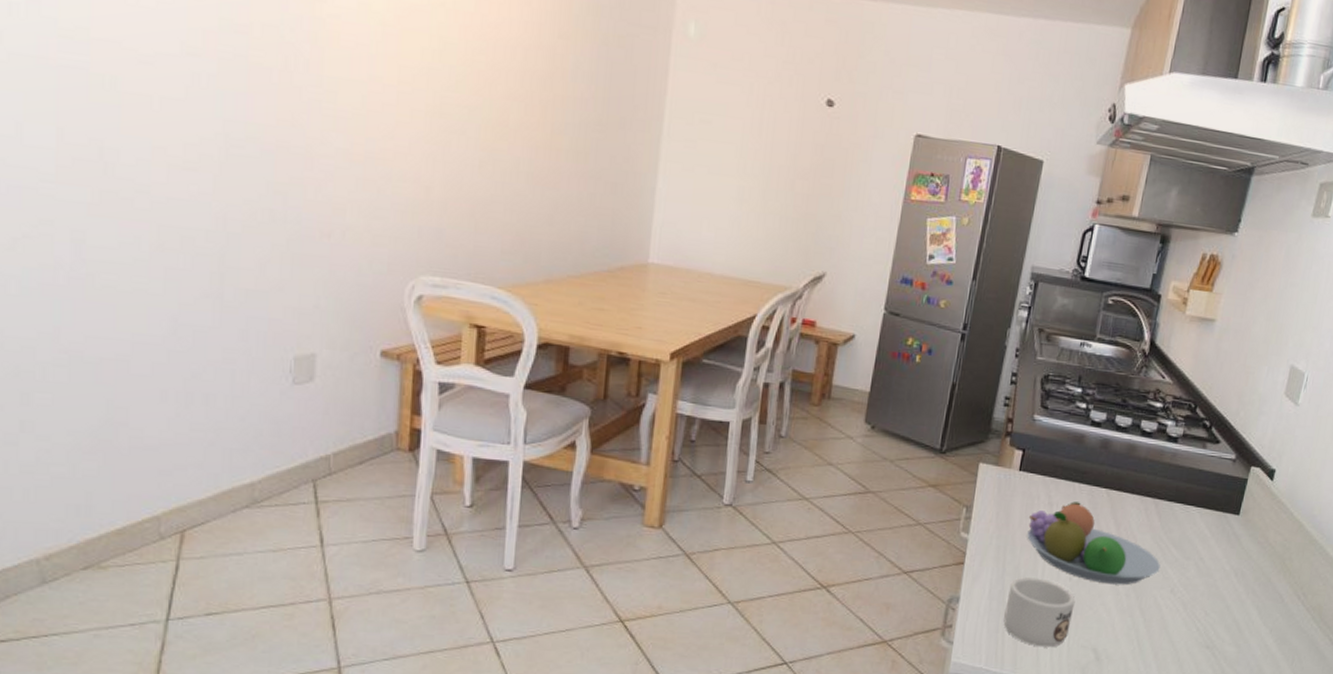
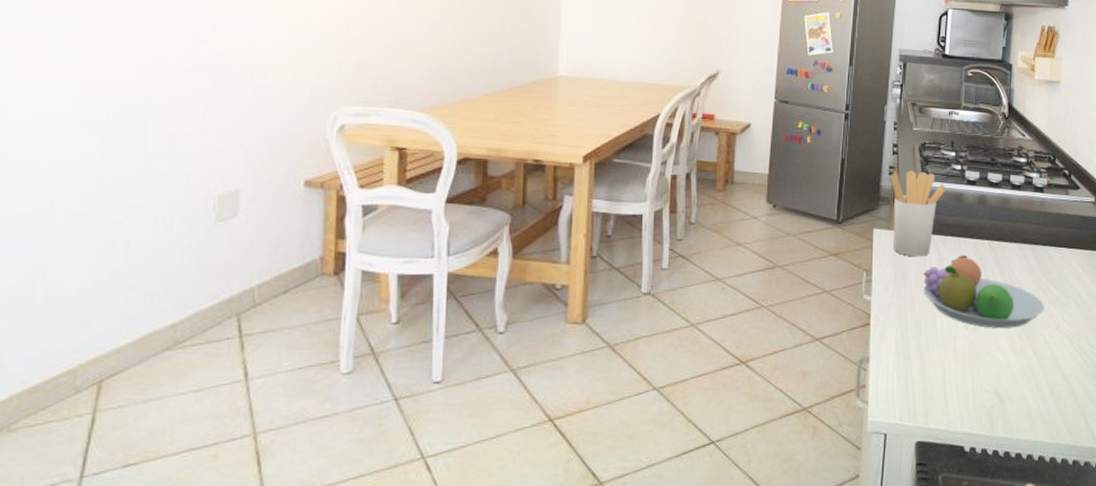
utensil holder: none [999,403,1066,499] -> present [891,170,946,257]
mug: present [1003,577,1076,648] -> none [912,330,974,397]

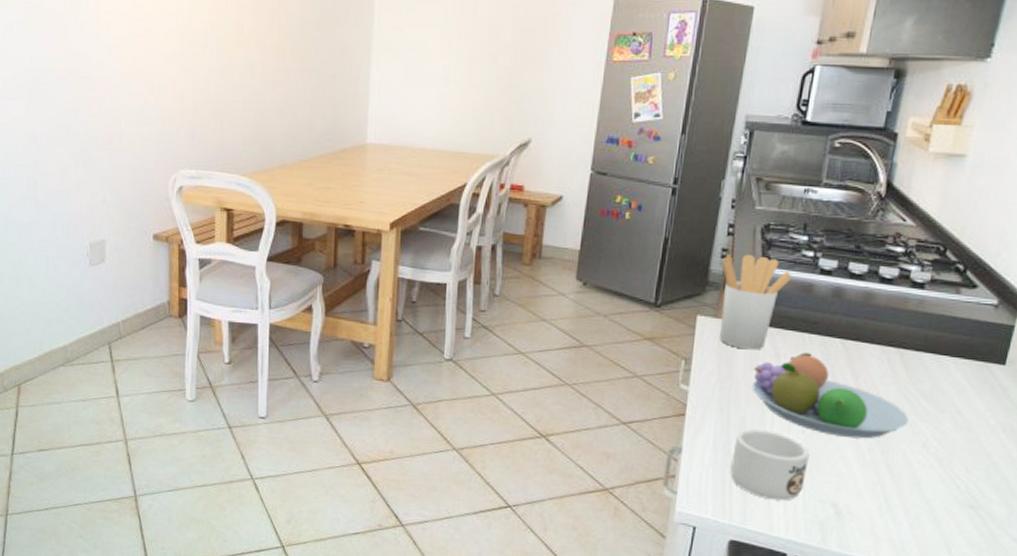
mug: none [912,330,974,397] -> present [730,429,810,501]

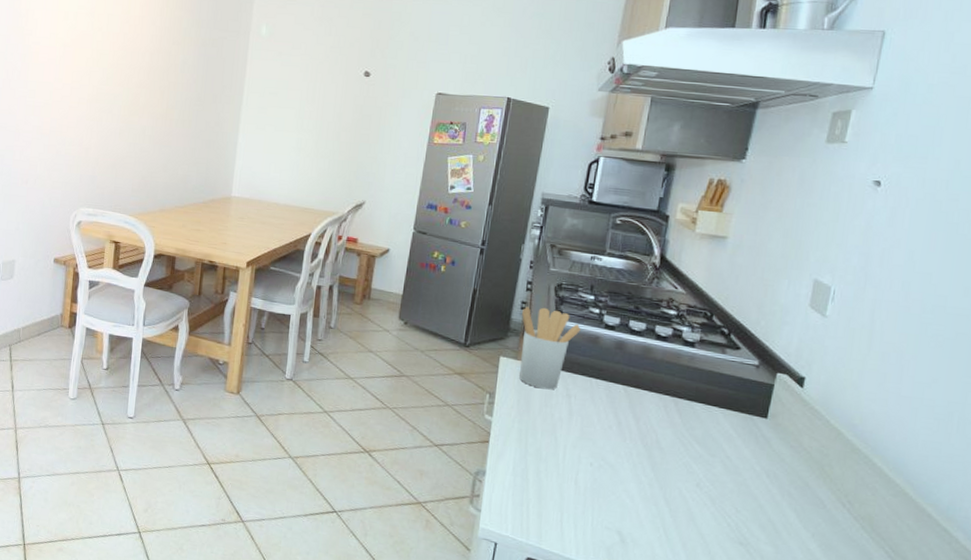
mug: present [730,429,810,501] -> none [527,458,597,526]
fruit bowl: present [752,353,909,439] -> none [547,395,684,475]

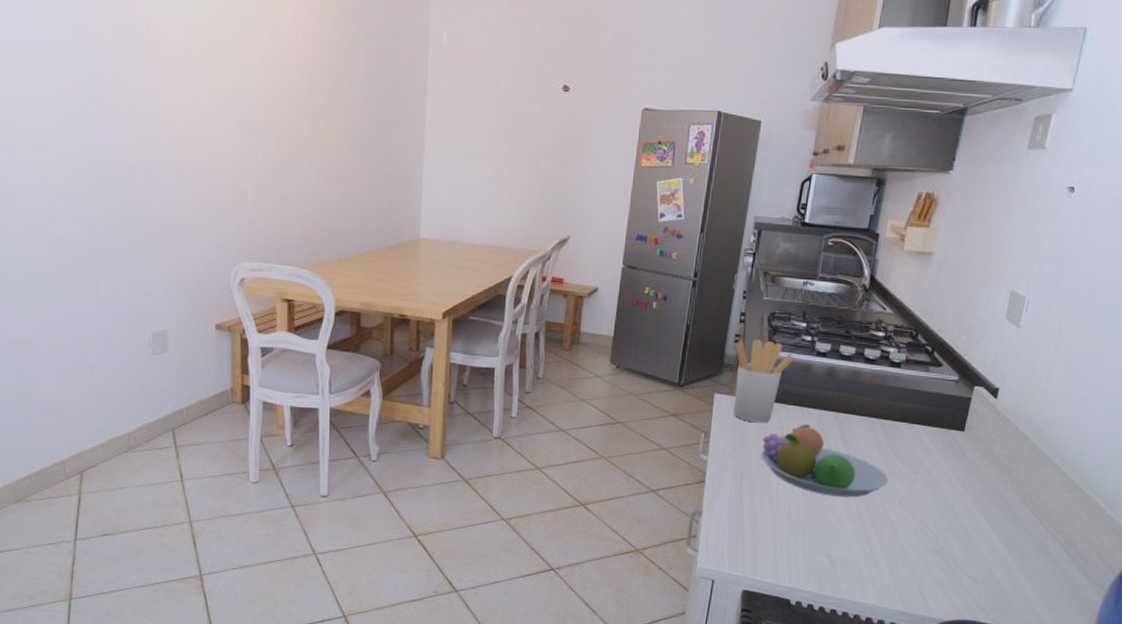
fruit bowl: none [547,395,684,475] -> present [761,424,889,498]

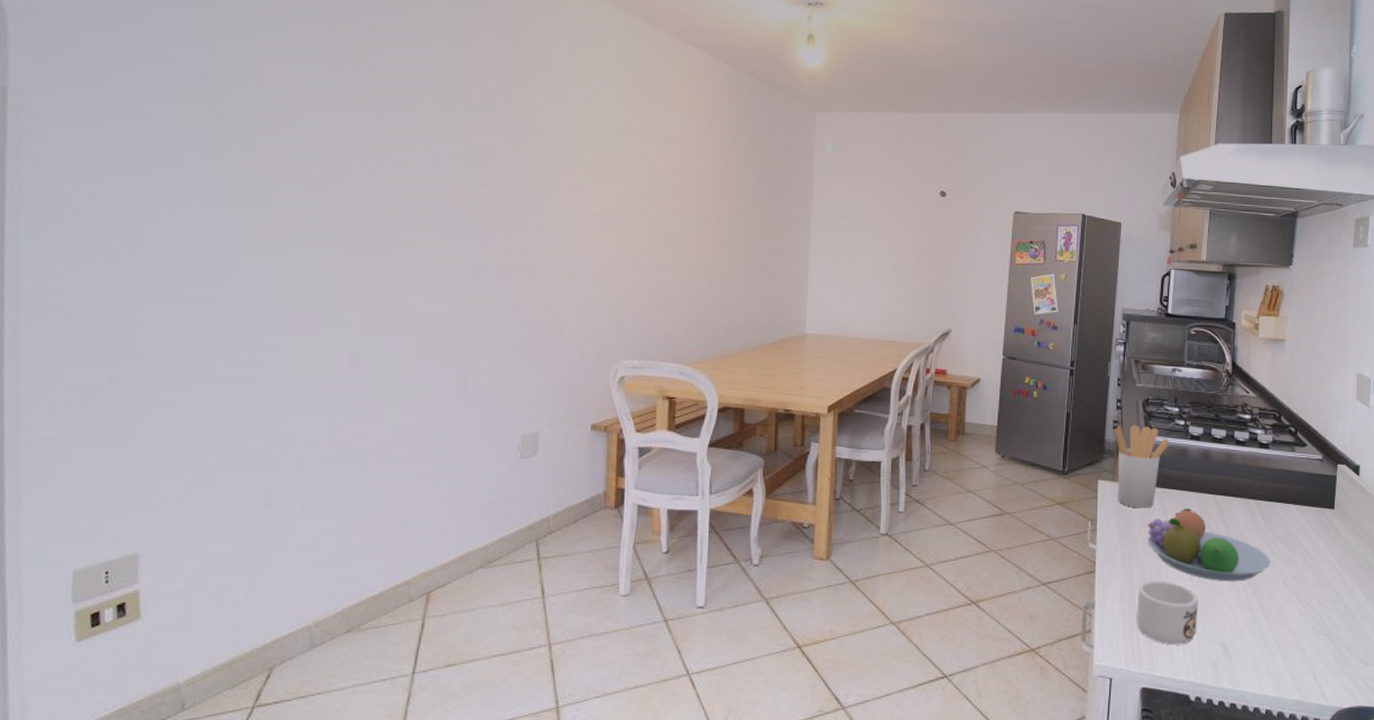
mug: none [743,492,809,554] -> present [1137,580,1199,645]

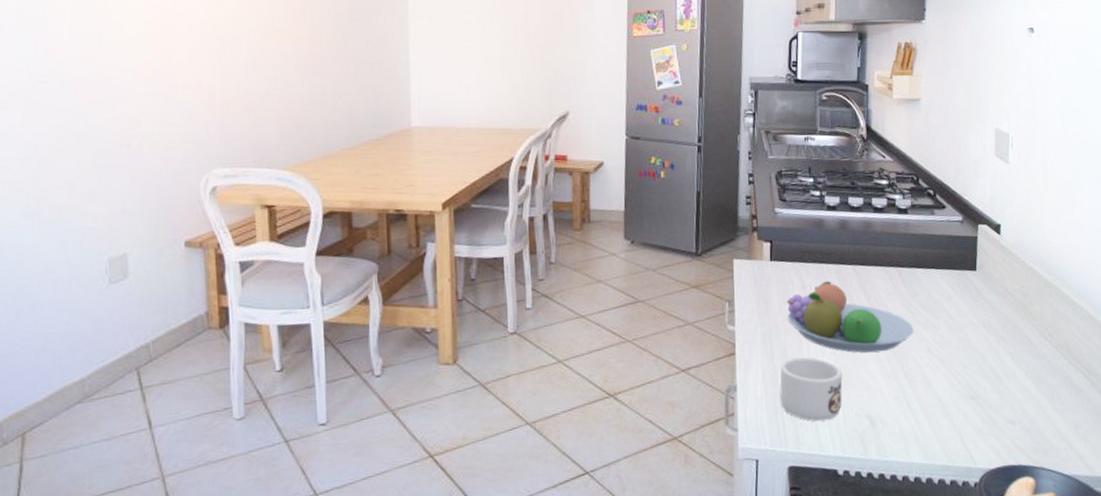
utensil holder: present [1115,424,1170,508] -> none [748,198,806,285]

